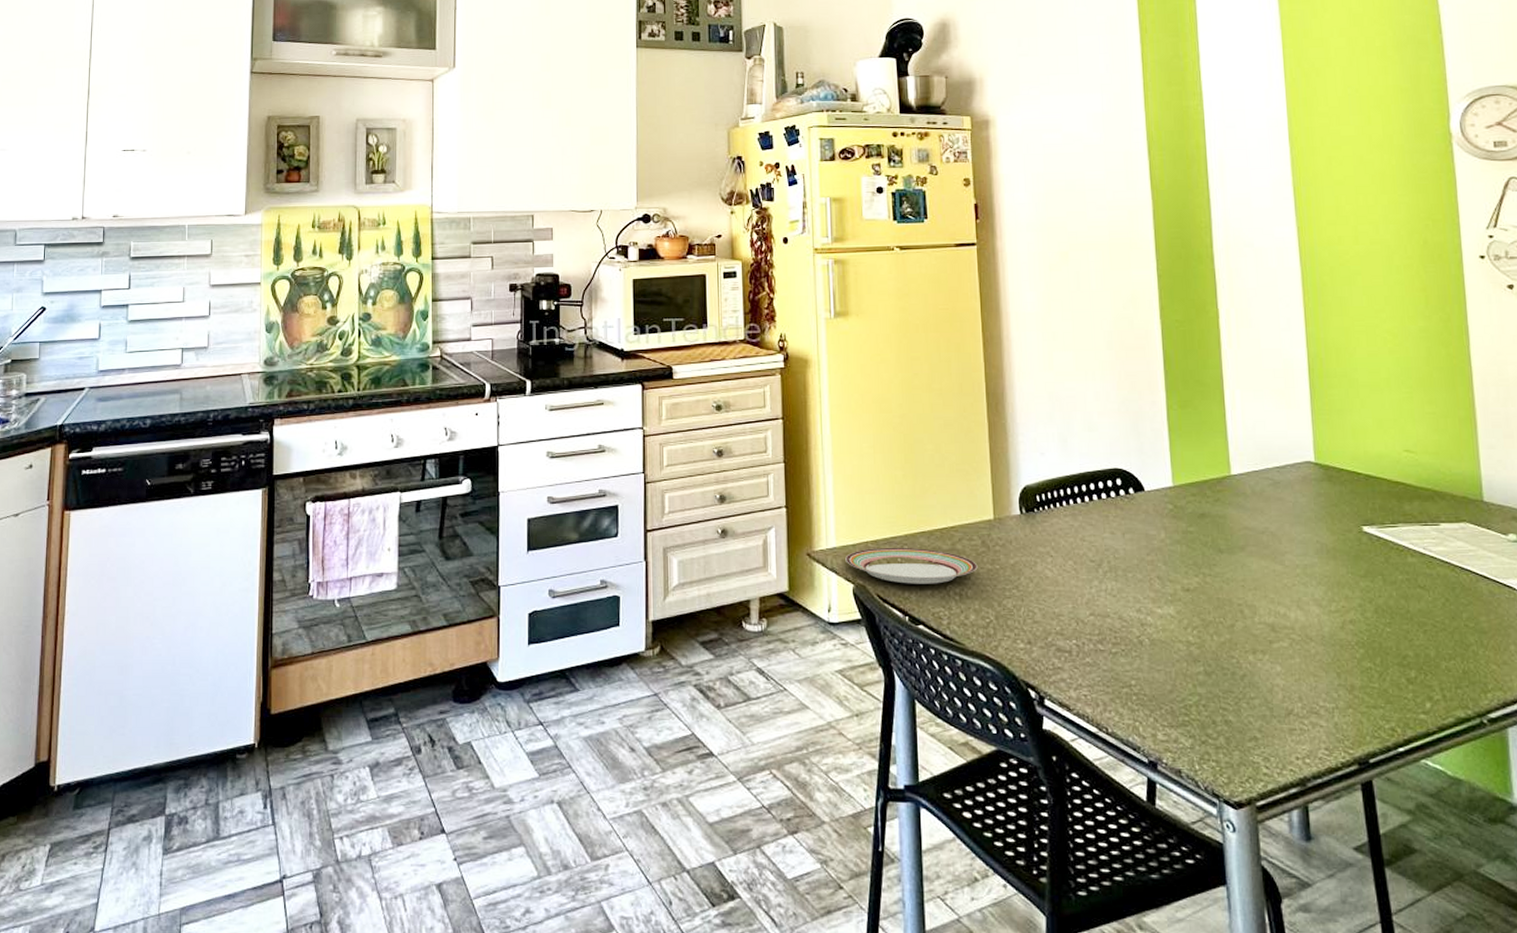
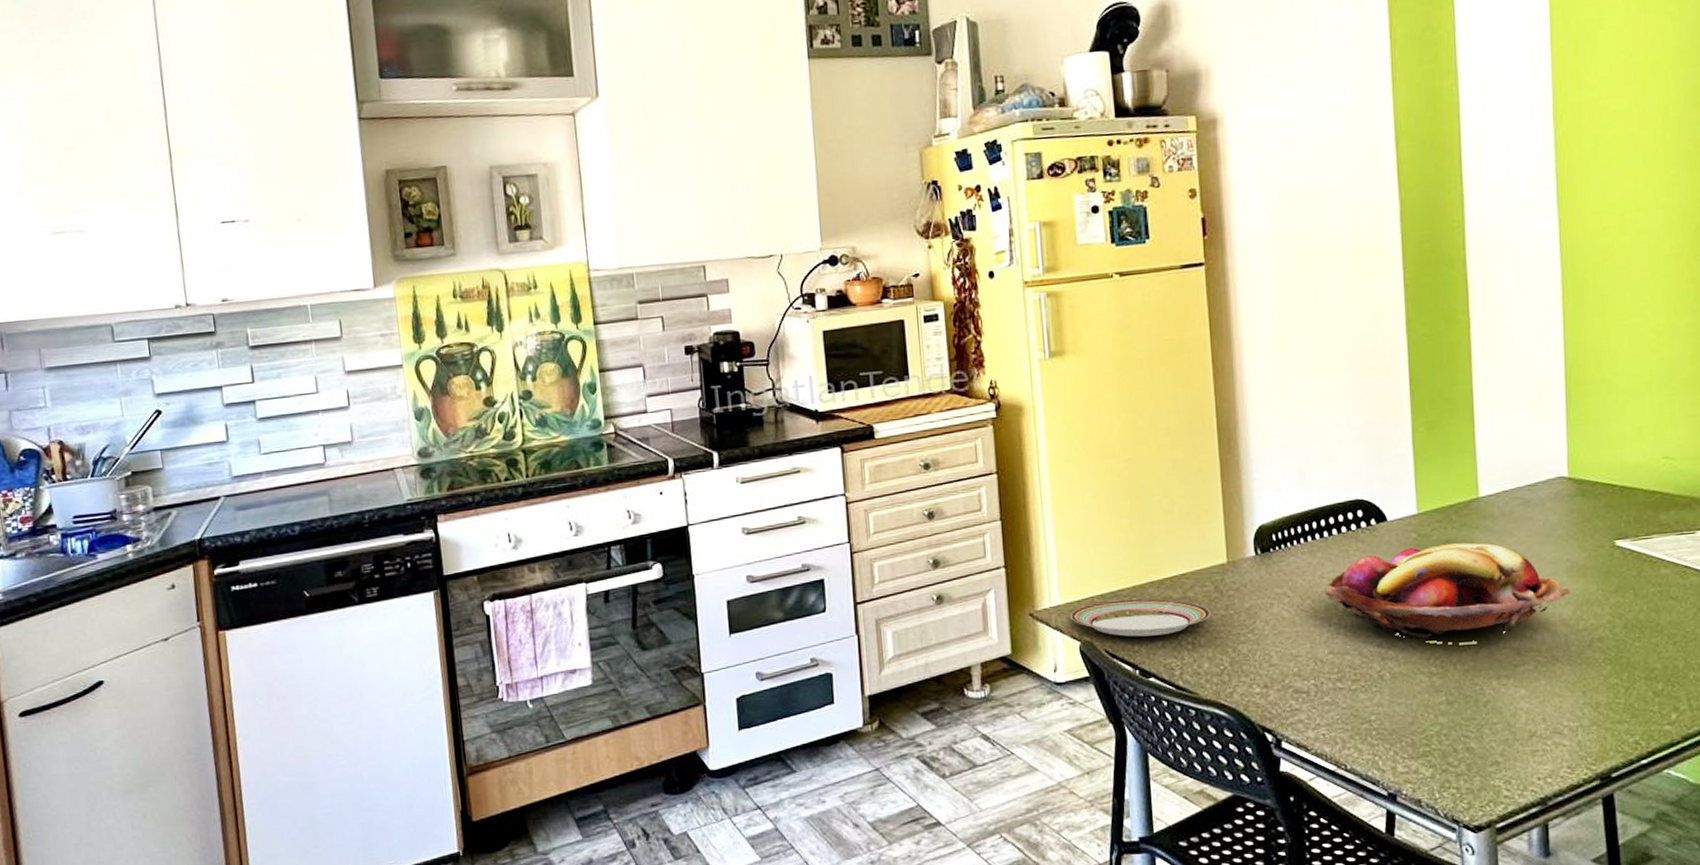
fruit basket: none [1086,517,1323,616] -> present [1325,542,1572,644]

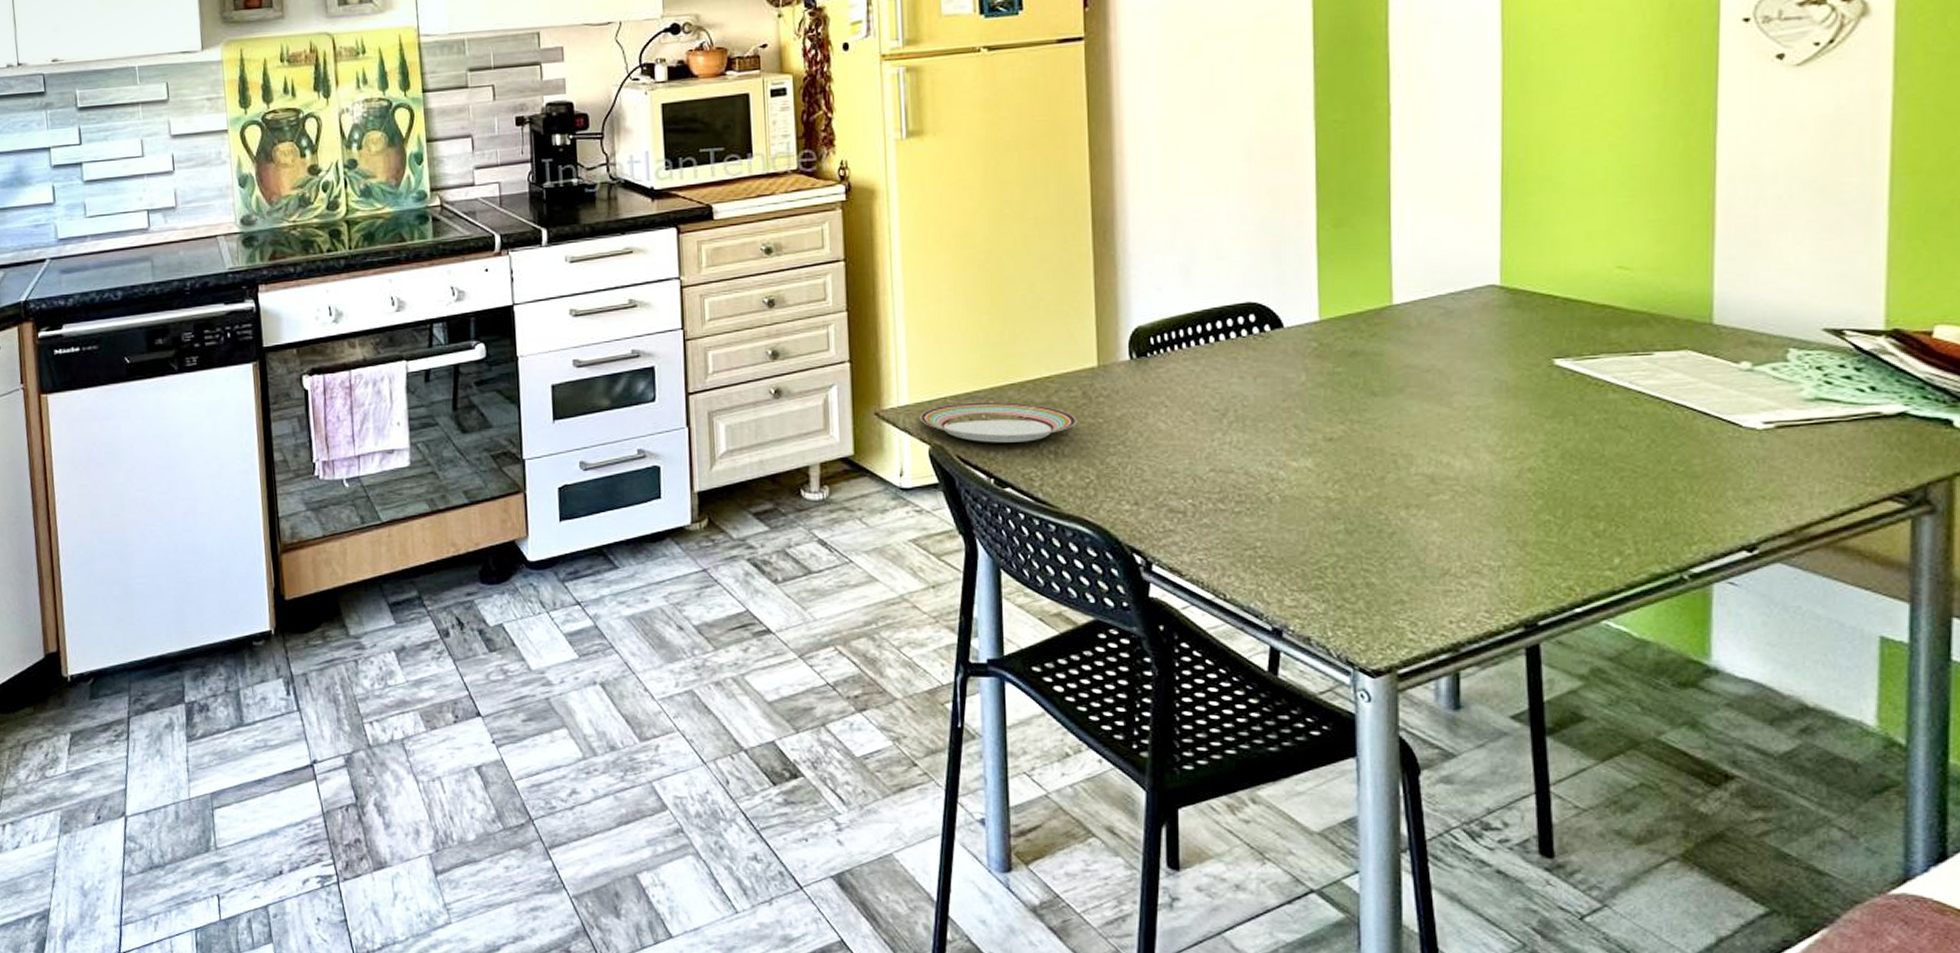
fruit basket: present [1325,542,1572,644] -> none [1209,355,1499,467]

